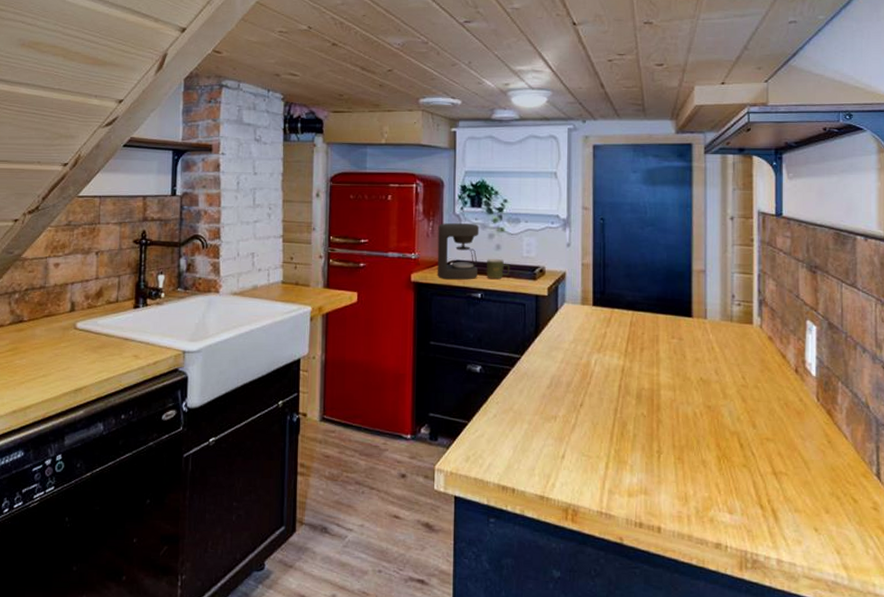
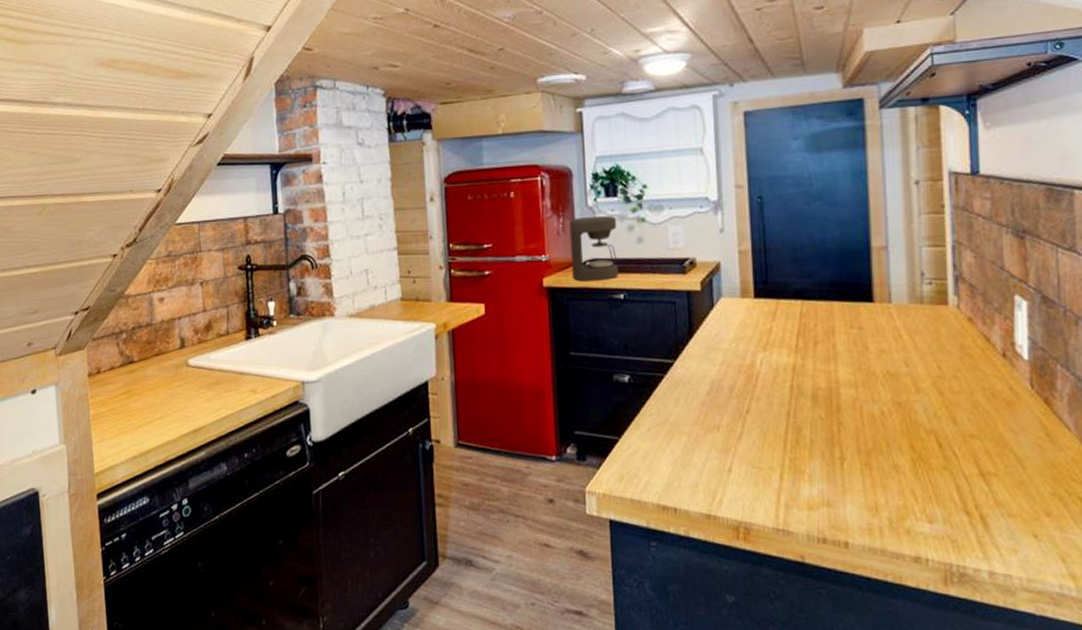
mug: present [485,258,509,280] -> none [627,253,655,277]

